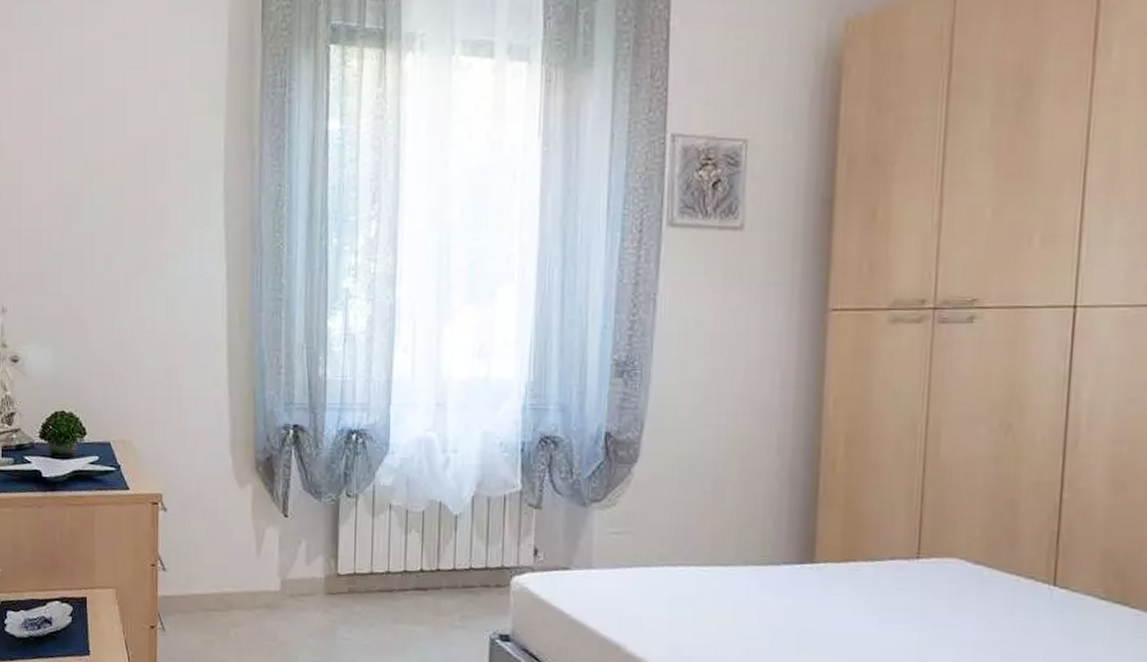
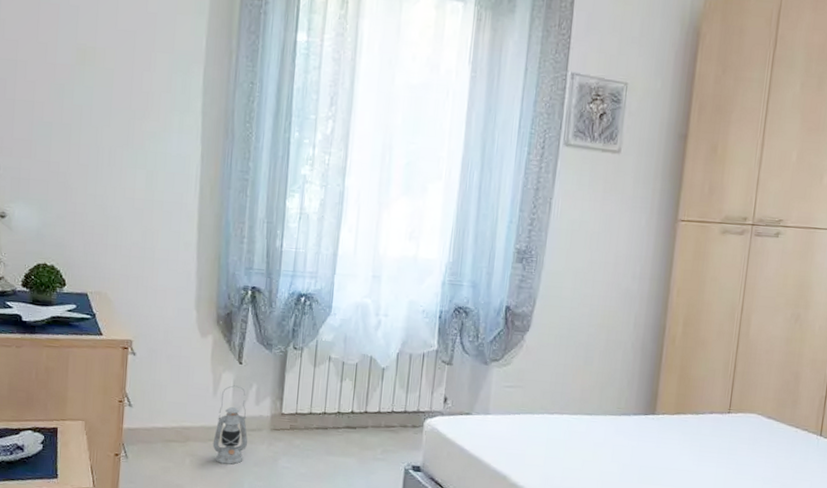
lantern: none [259,542,300,636] -> present [212,385,248,465]

